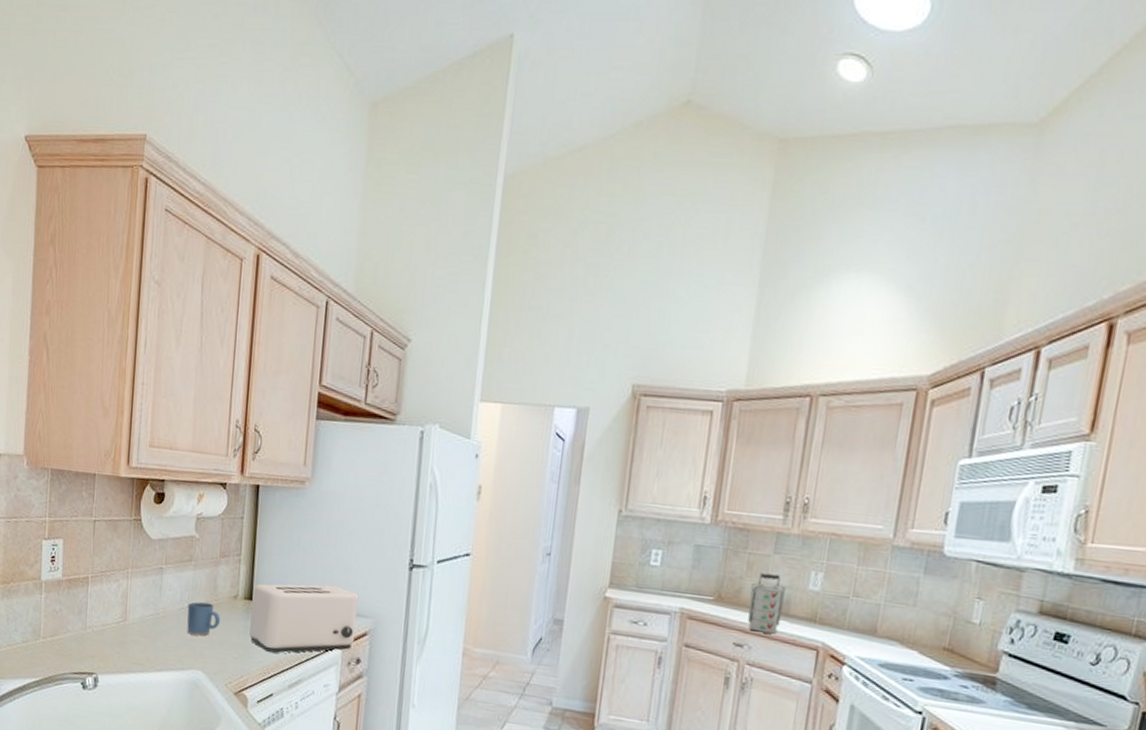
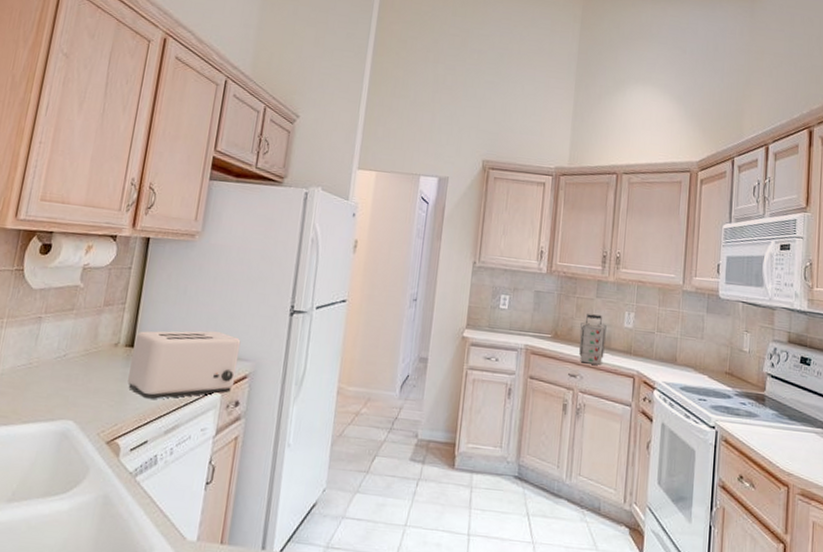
mug: present [187,601,221,636] -> none [61,350,99,385]

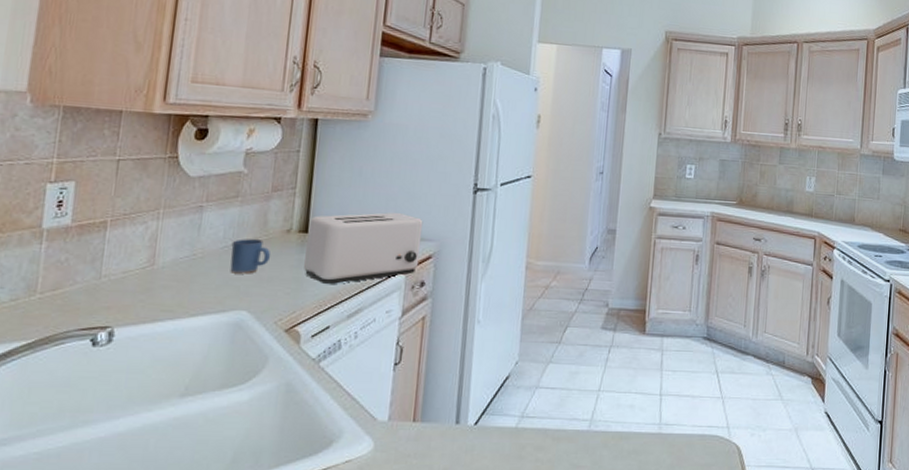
mug: none [61,350,99,385] -> present [230,239,271,274]
food container: present [579,314,607,365] -> none [763,180,789,228]

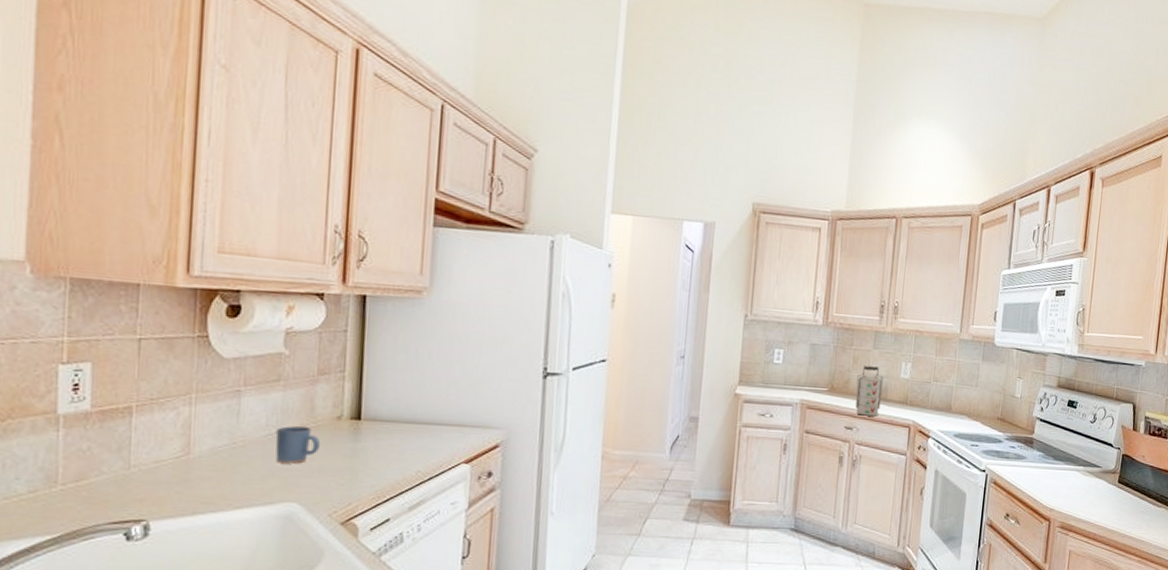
toaster: present [304,212,423,285] -> none [358,398,489,476]
food container: none [763,180,789,228] -> present [855,366,883,417]

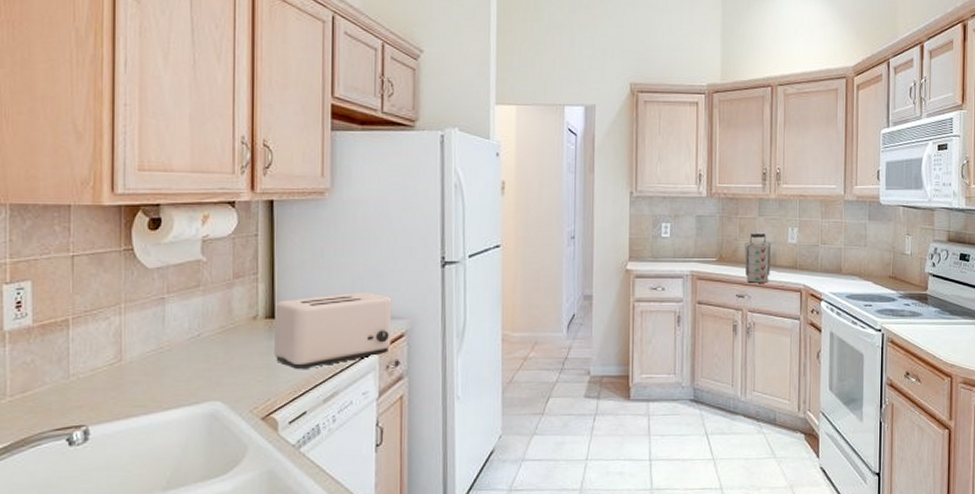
mug: present [275,426,321,464] -> none [198,328,240,364]
toaster: none [358,398,489,476] -> present [274,291,392,370]

